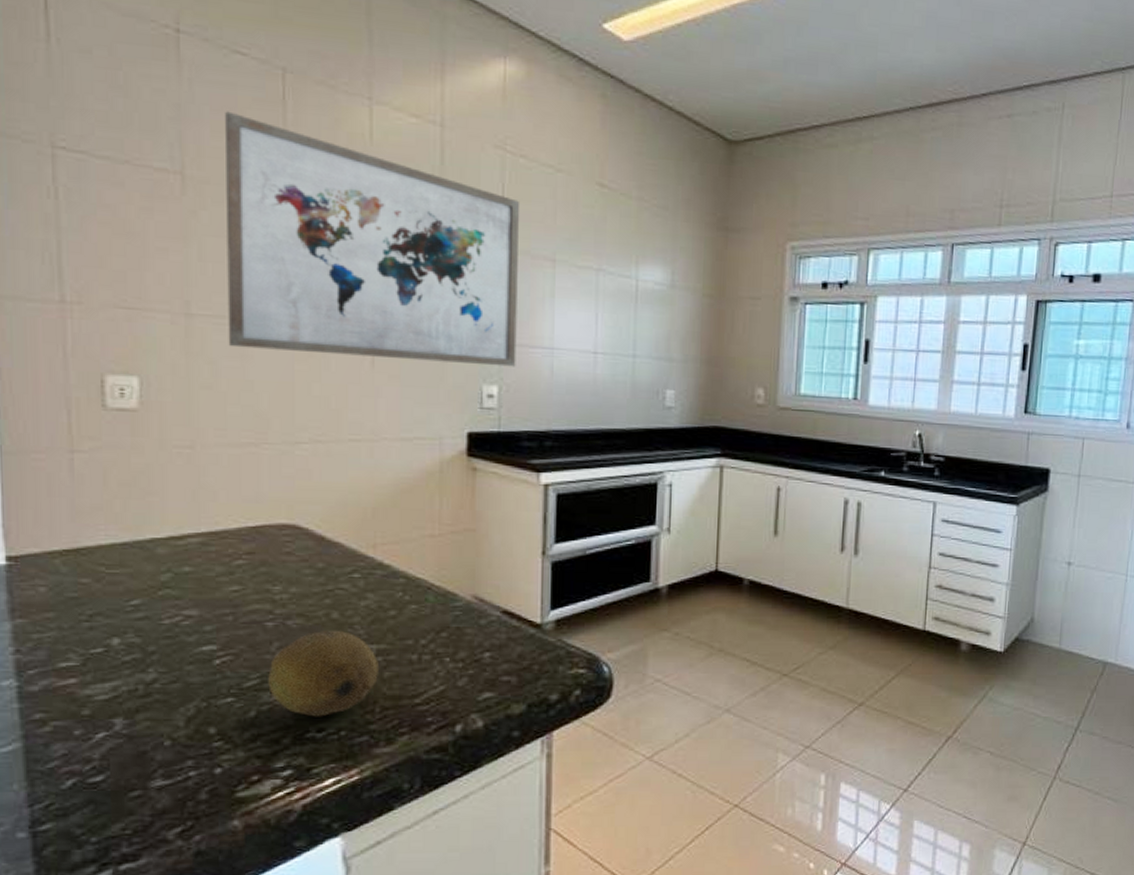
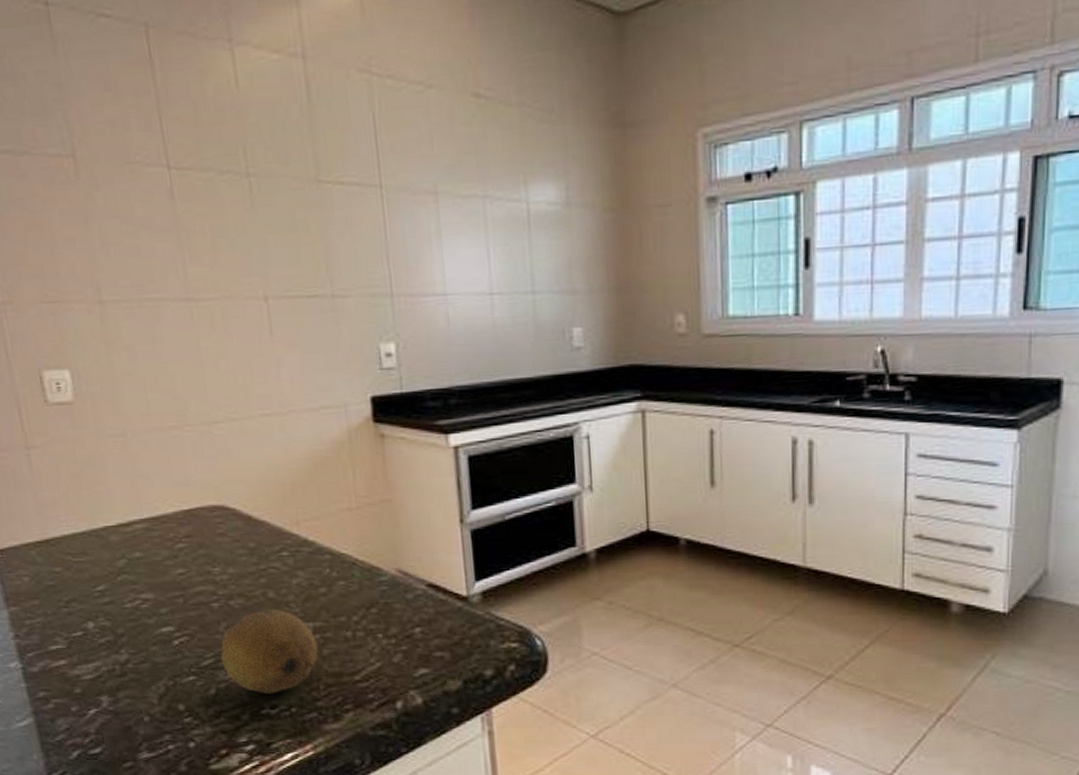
wall art: present [225,111,521,367] -> none [101,81,411,331]

